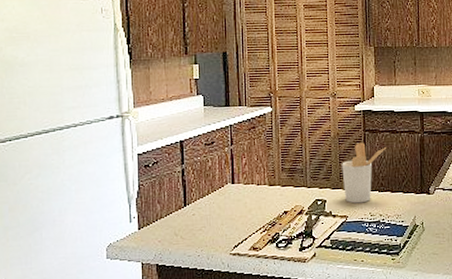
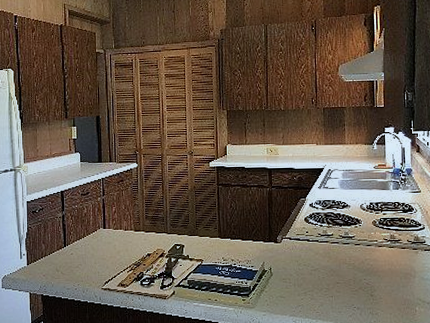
utensil holder: present [342,142,387,204] -> none [198,195,238,249]

